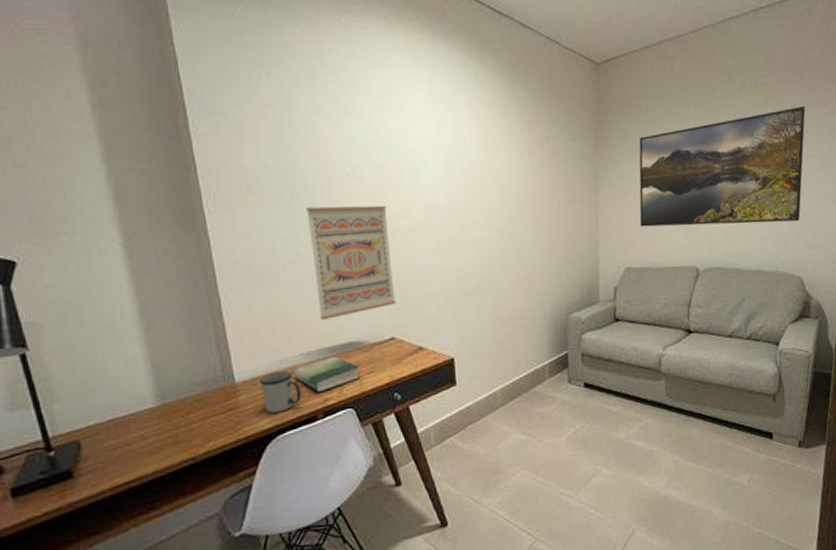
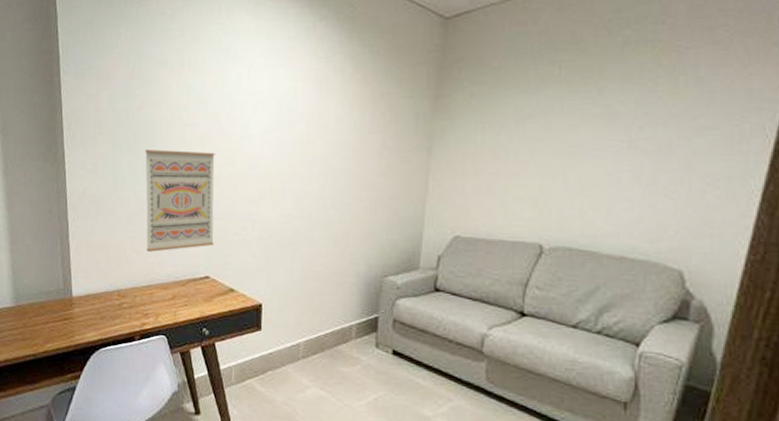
mug: present [260,371,302,413] -> none [91,292,124,328]
book: present [293,356,361,393] -> none [119,286,175,317]
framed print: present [639,105,806,227] -> none [476,67,712,205]

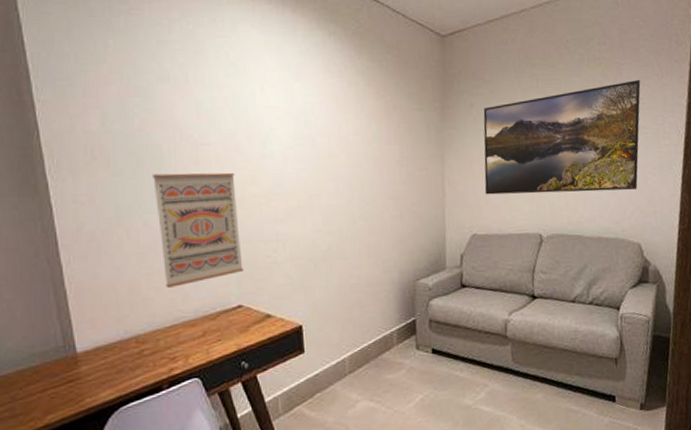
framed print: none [476,67,712,205] -> present [483,79,641,195]

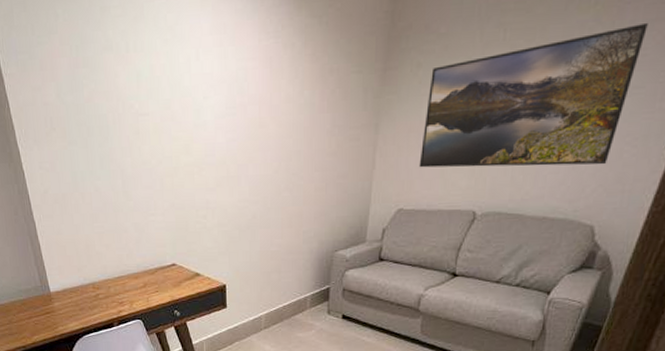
wall art: present [153,172,243,288] -> none [101,142,177,245]

